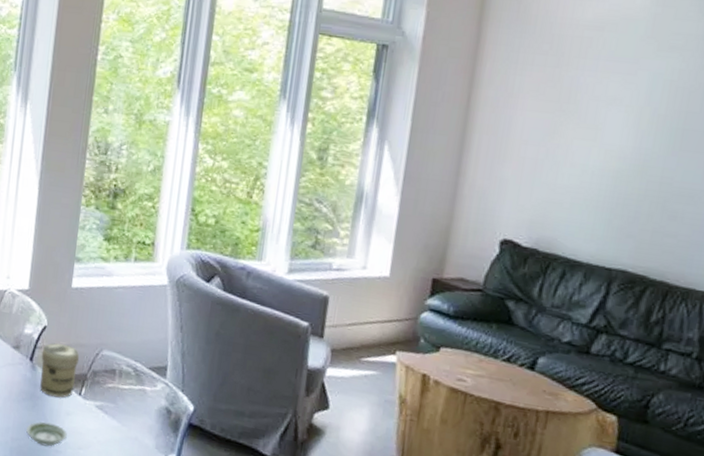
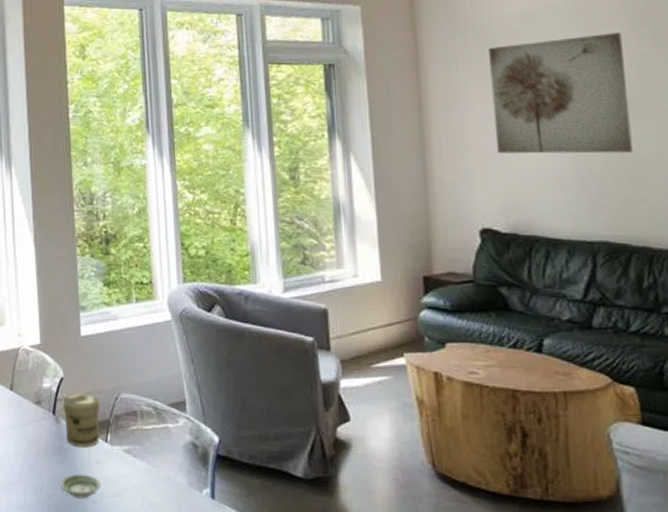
wall art: none [537,52,695,185] -> present [489,32,633,154]

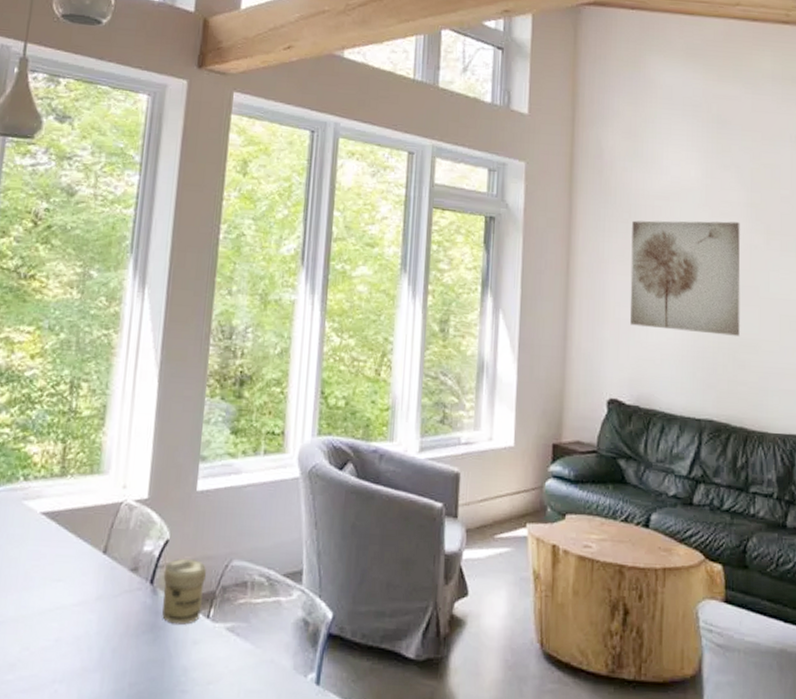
saucer: present [60,474,101,499] -> none [146,657,194,687]

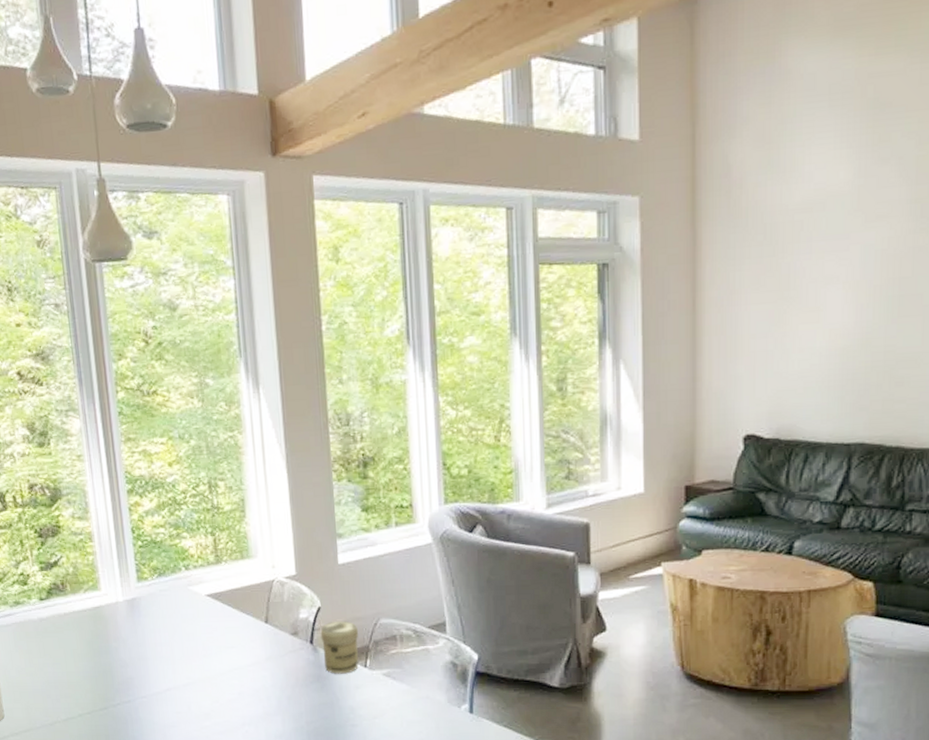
wall art: present [630,220,741,336] -> none [767,223,901,357]

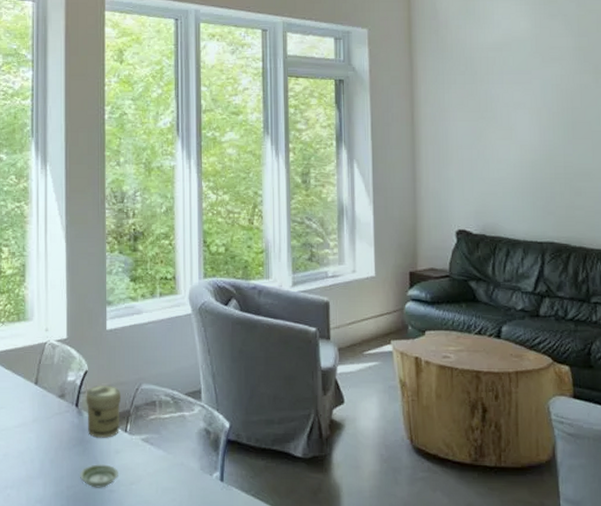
saucer: none [319,700,360,723] -> present [80,464,118,488]

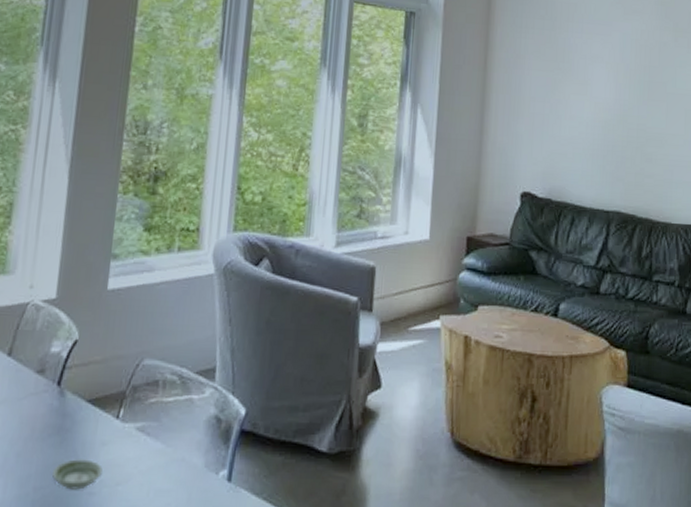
jar: present [86,384,122,438] -> none [69,358,117,426]

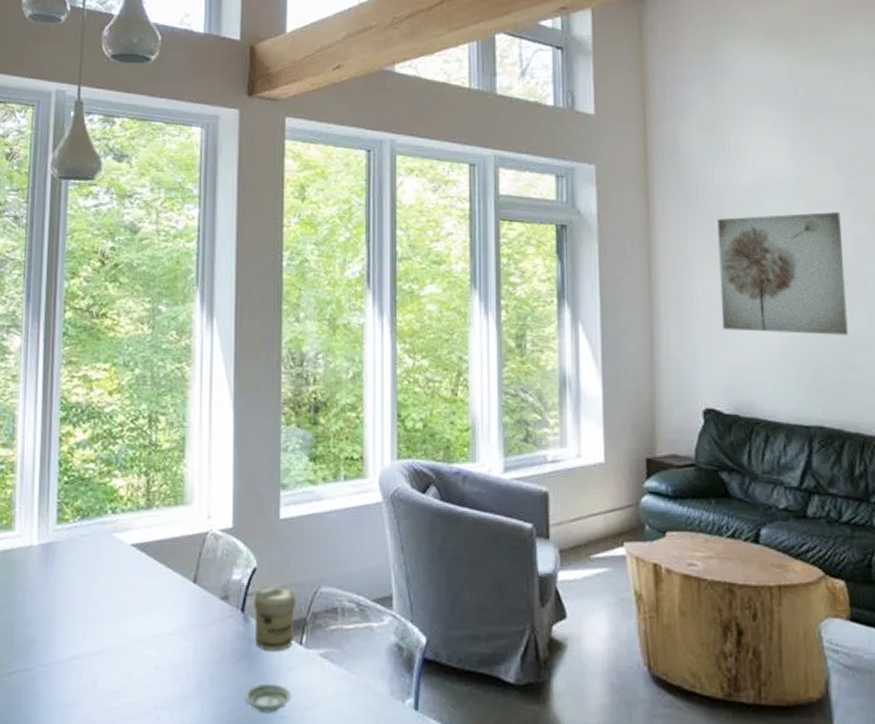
jar: none [69,358,117,426] -> present [253,585,296,651]
wall art: none [544,17,651,130] -> present [718,212,848,335]

